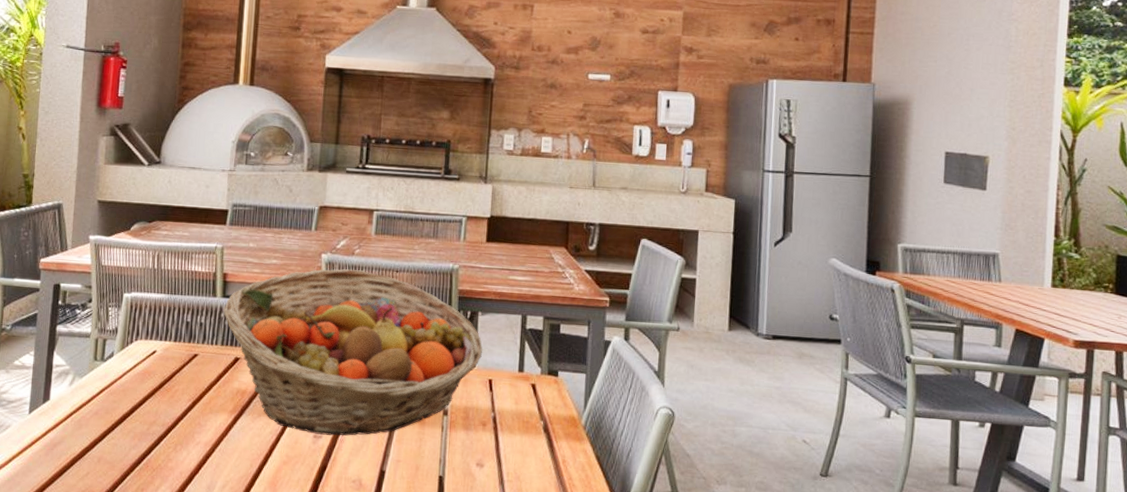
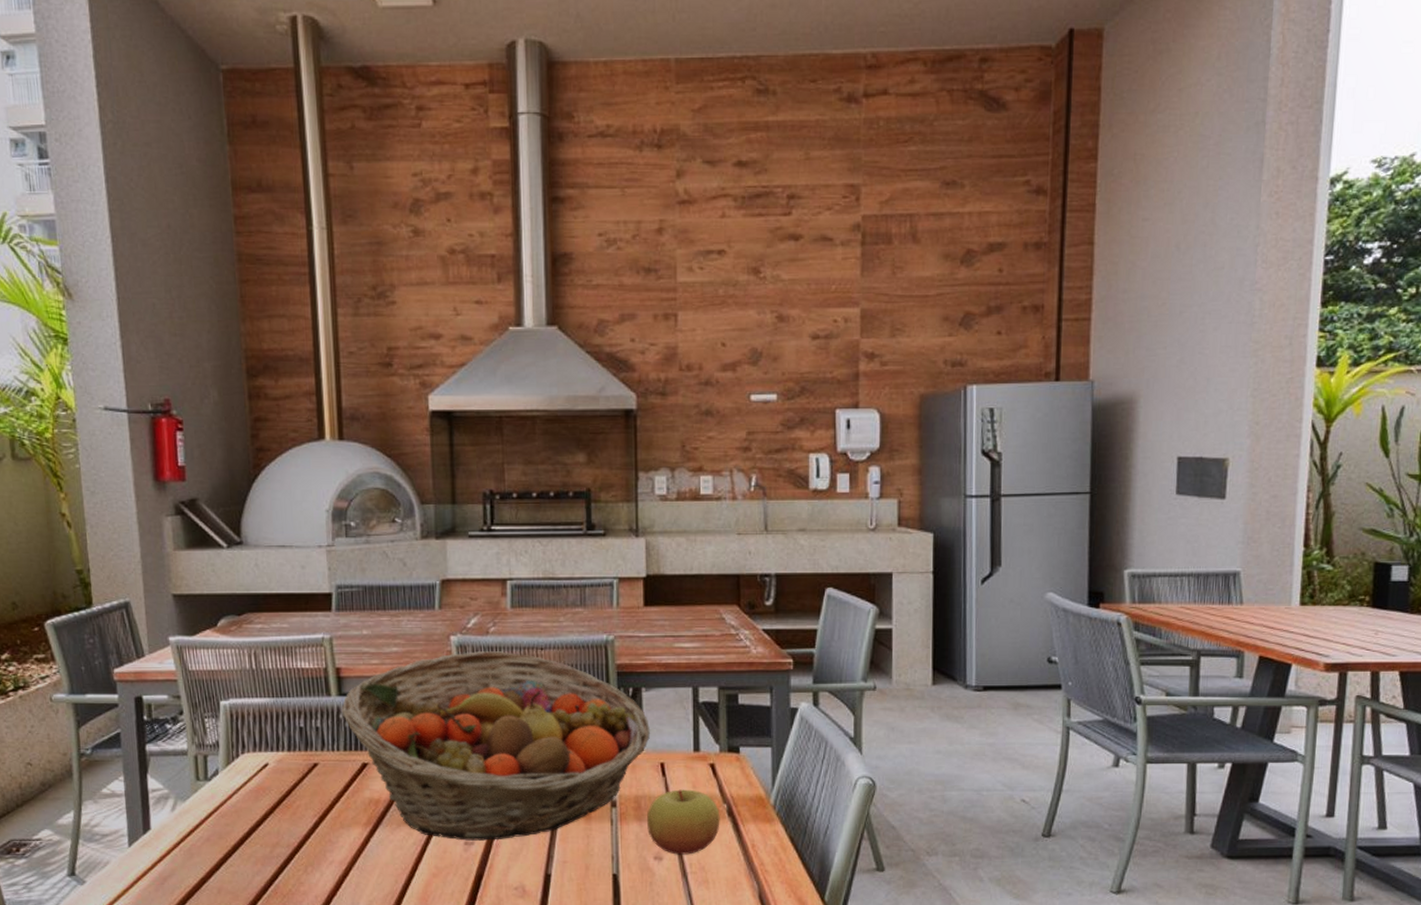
apple: none [472,404,537,464] -> present [646,789,720,855]

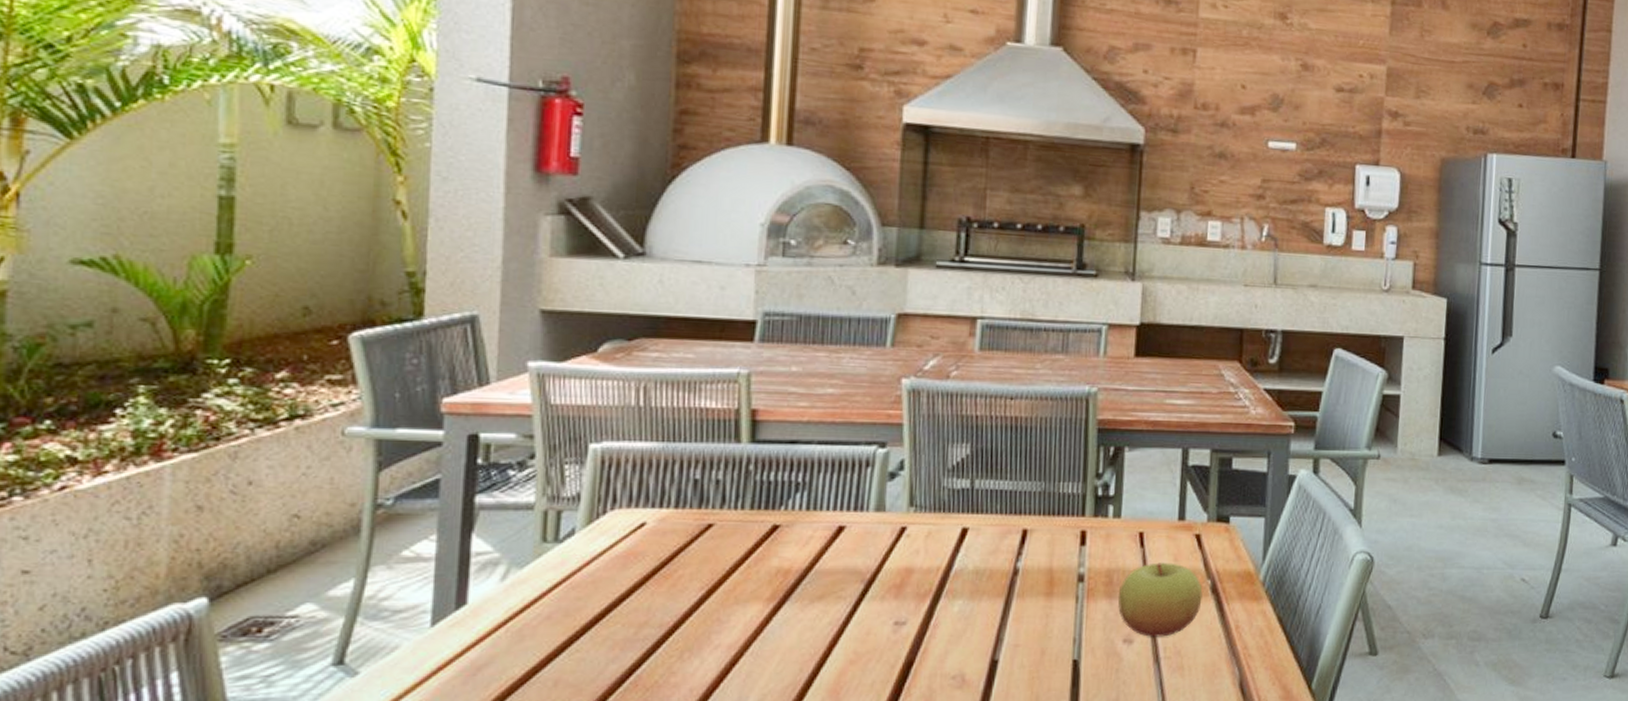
fruit basket: present [341,651,651,841] -> none [752,398,1132,620]

